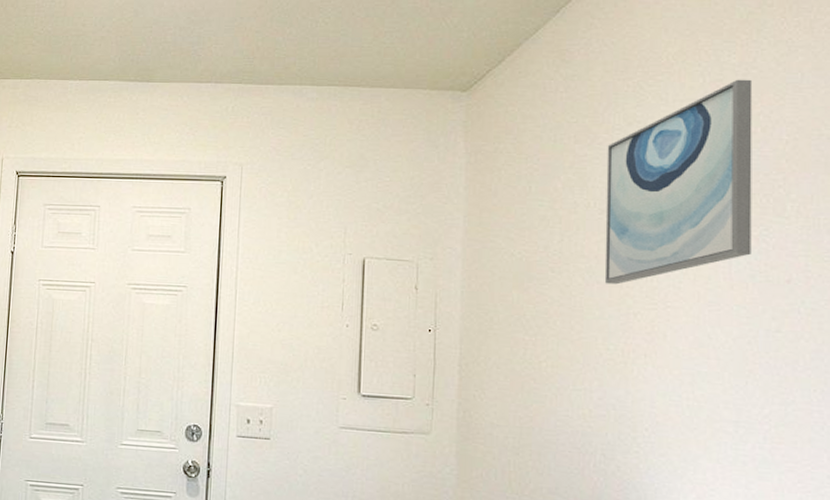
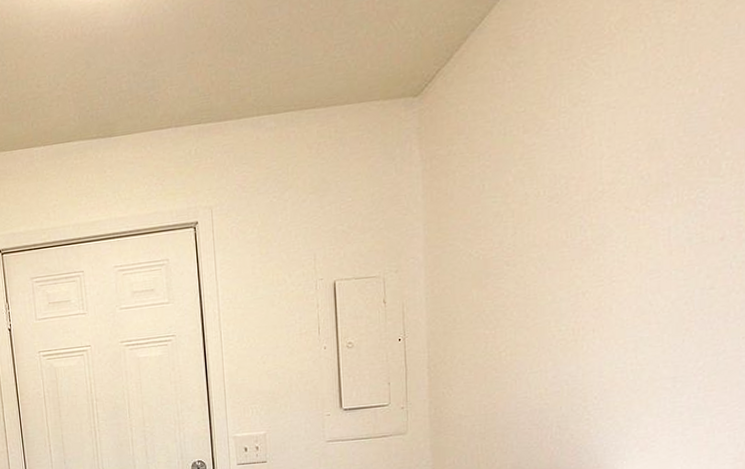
wall art: present [604,79,753,285] -> none [554,38,692,269]

